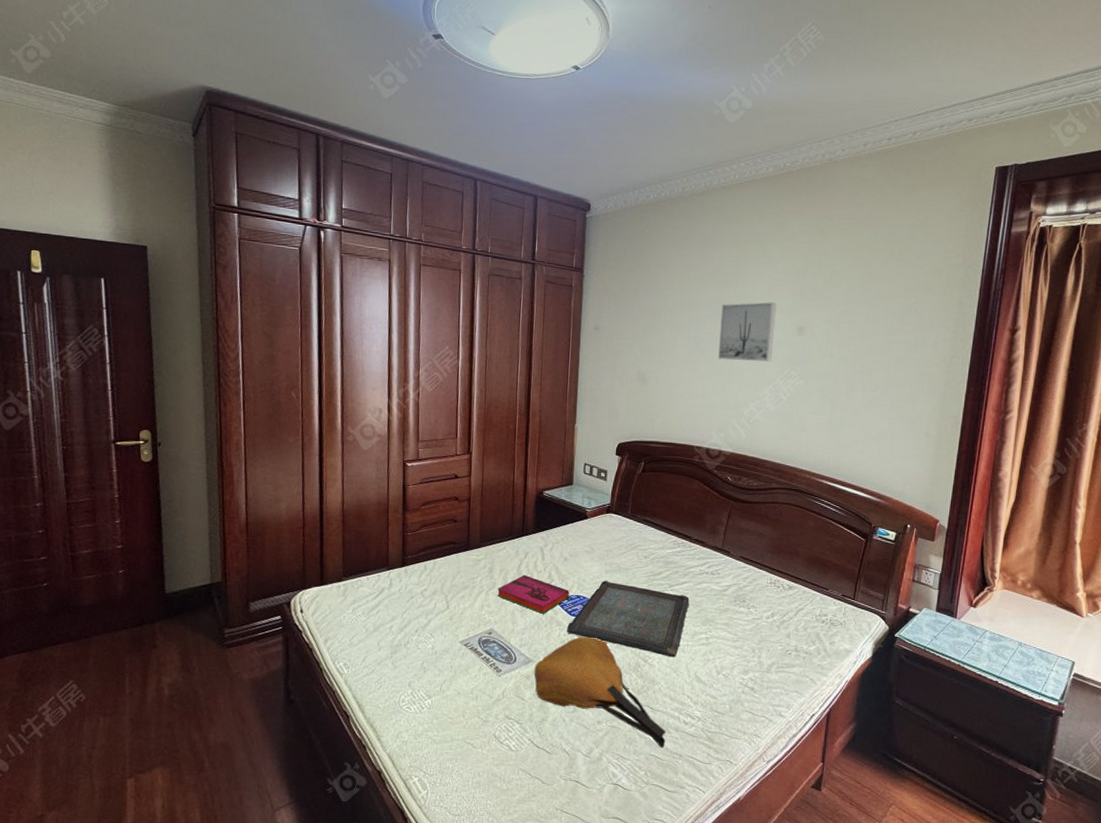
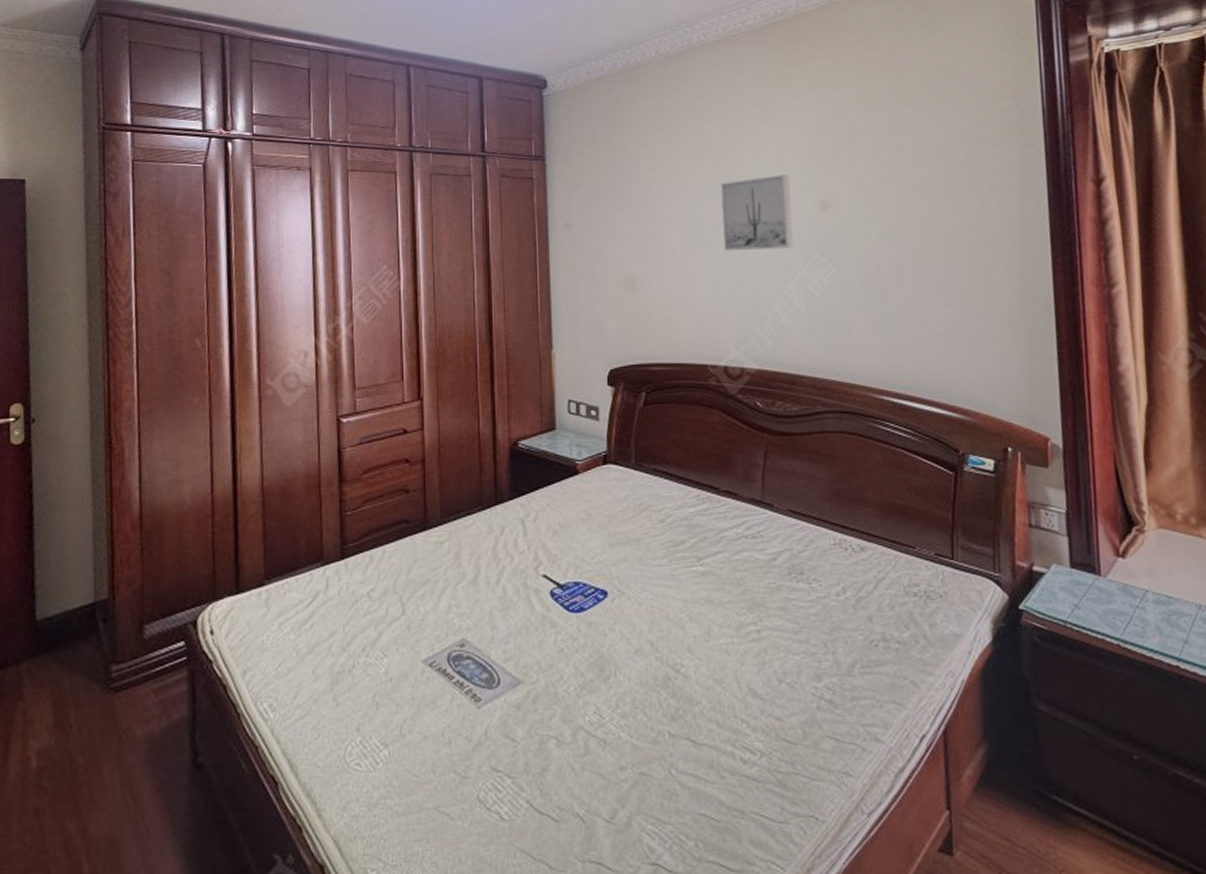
hardback book: present [497,574,569,614] -> none [468,558,564,612]
tote bag: present [534,636,666,749] -> none [525,640,719,803]
serving tray: present [567,581,690,658] -> none [565,558,728,663]

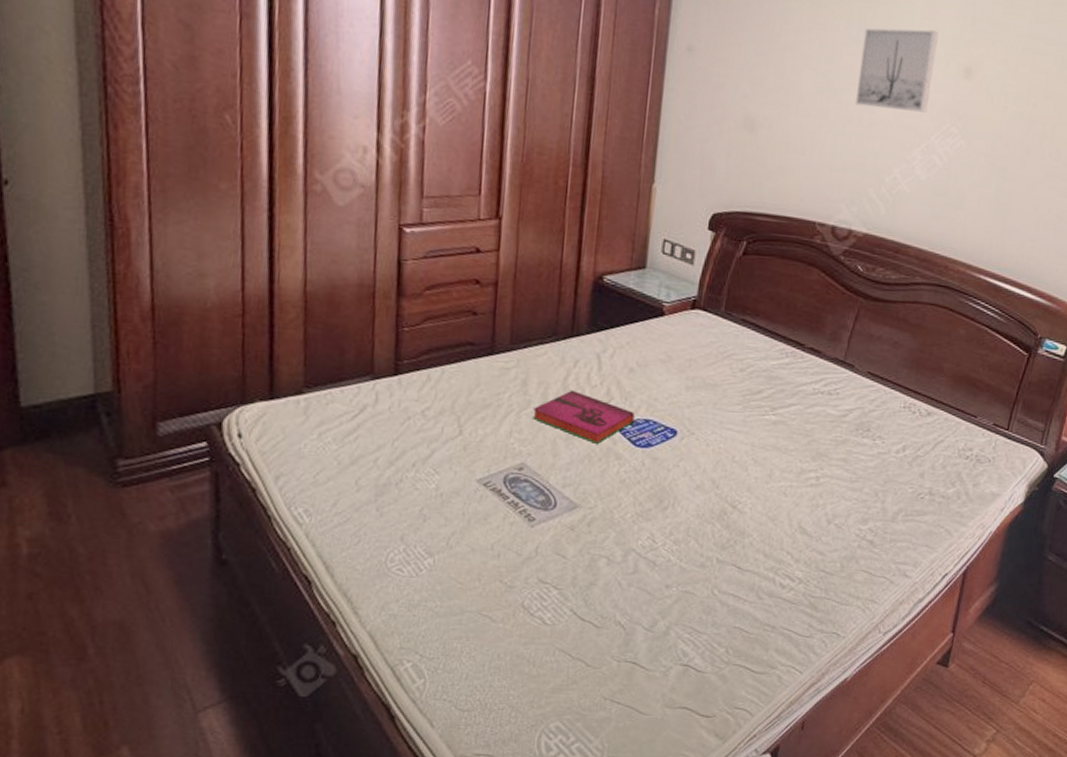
hardback book: none [468,558,564,612] -> present [532,389,635,444]

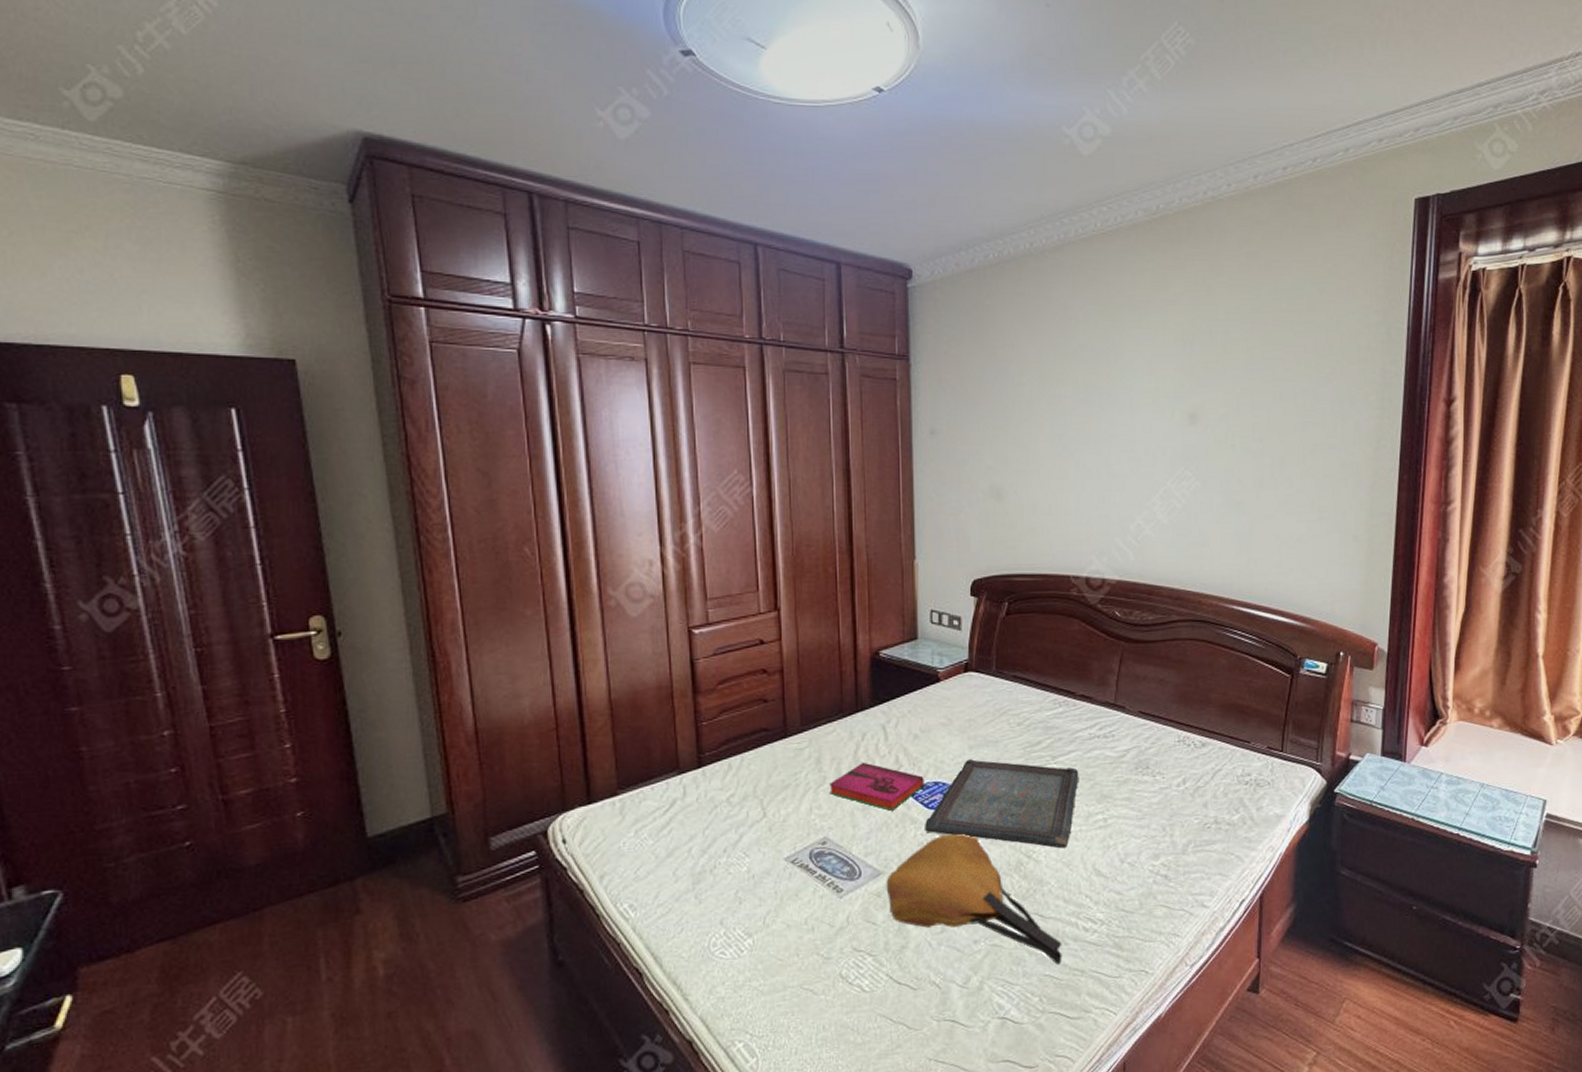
tote bag: none [580,474,757,619] -> present [886,833,1062,966]
serving tray: none [629,400,798,503] -> present [925,759,1079,849]
wall art: present [854,28,939,113] -> none [1091,384,1161,463]

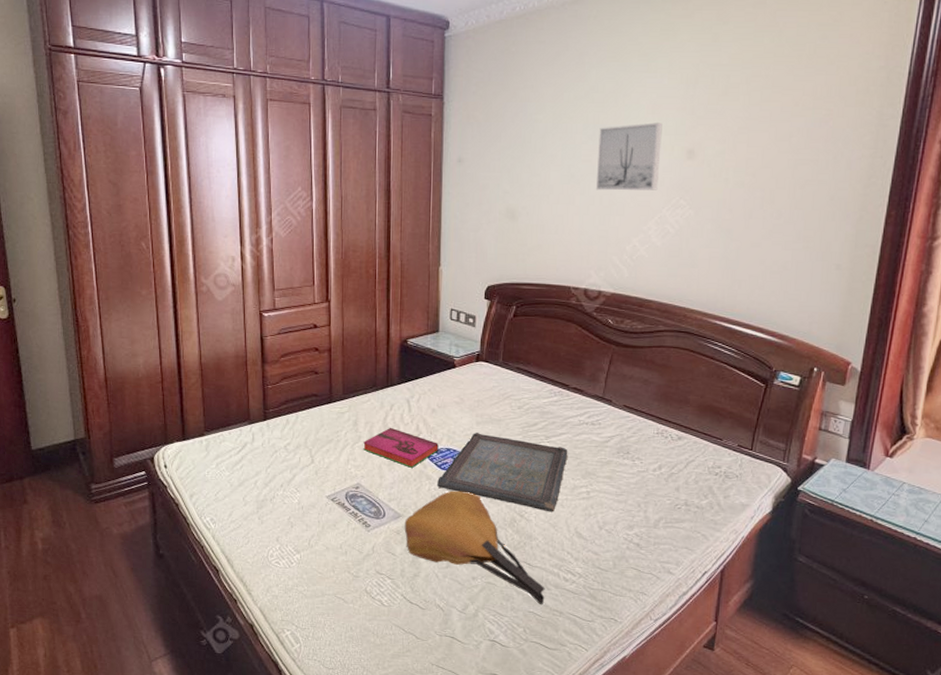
wall art: none [1091,384,1161,463] -> present [595,122,662,191]

